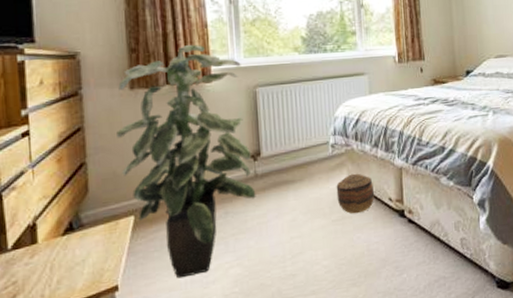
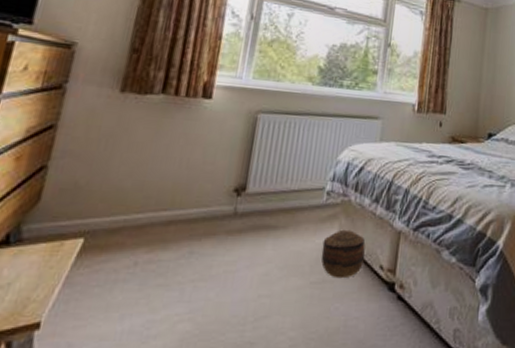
indoor plant: present [117,44,256,279] -> none [84,54,248,326]

